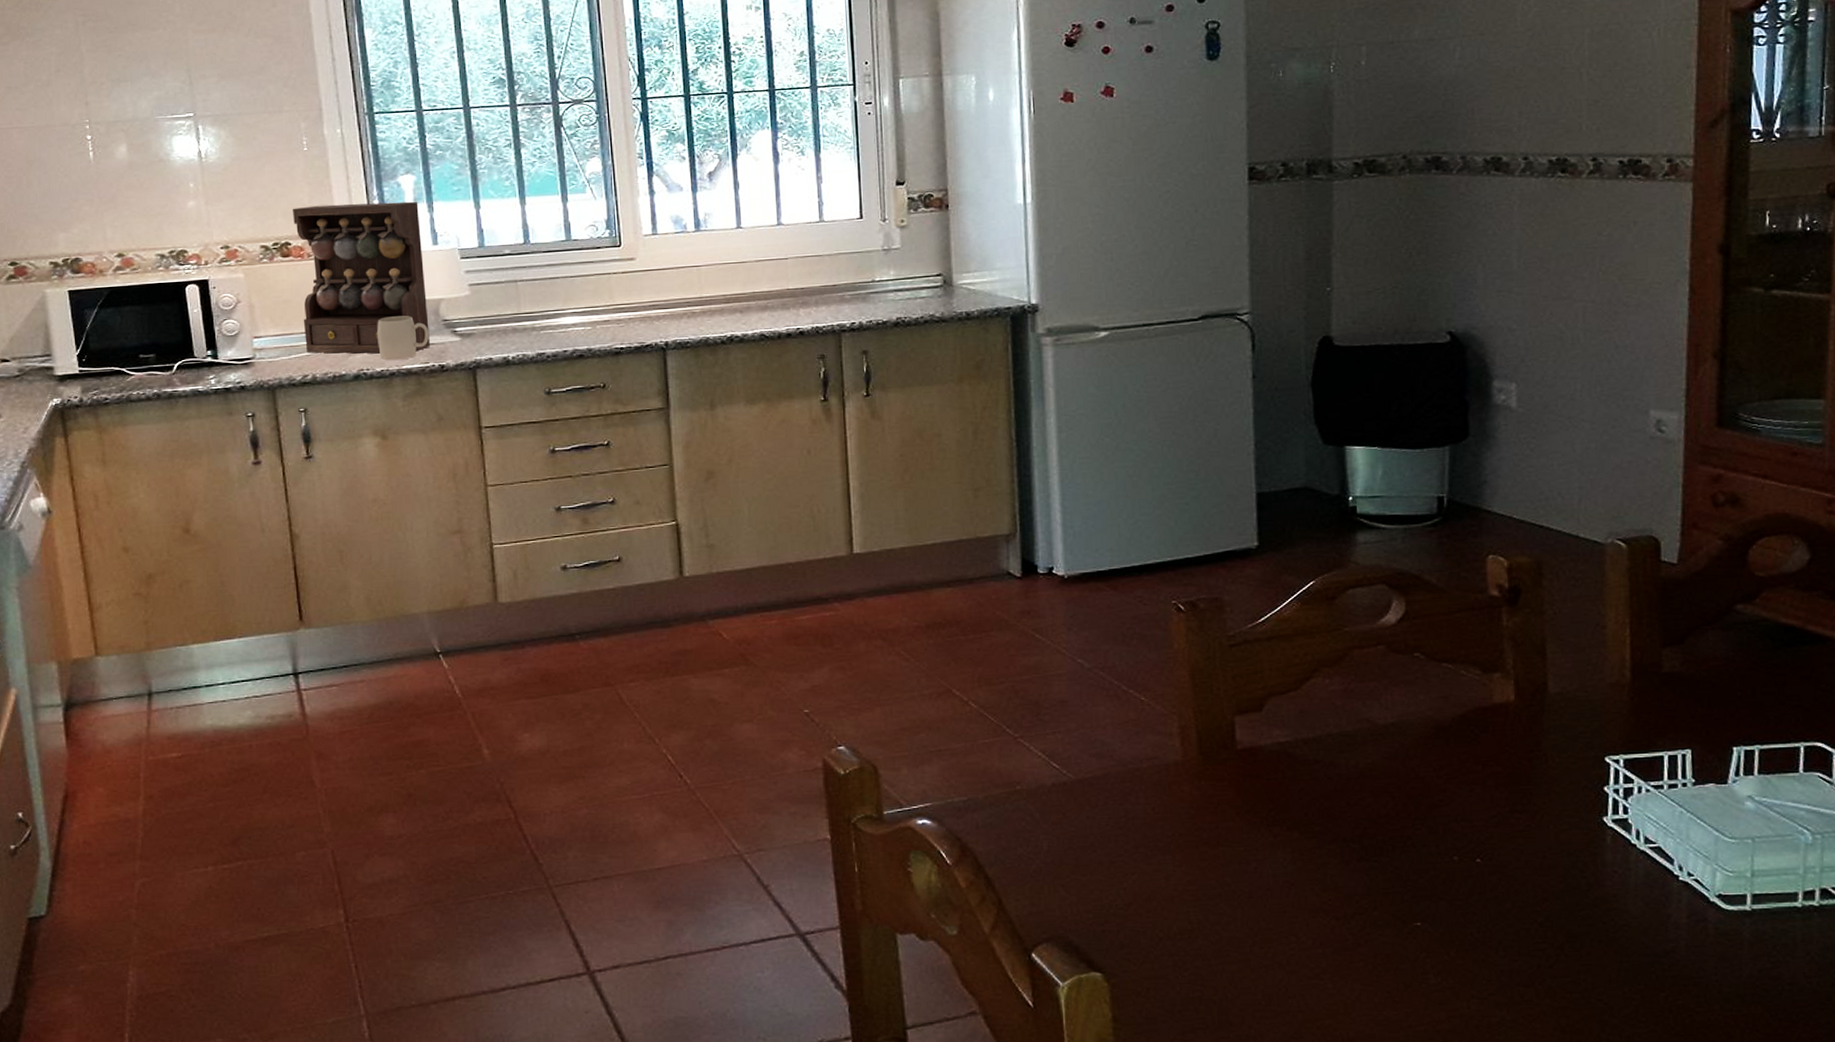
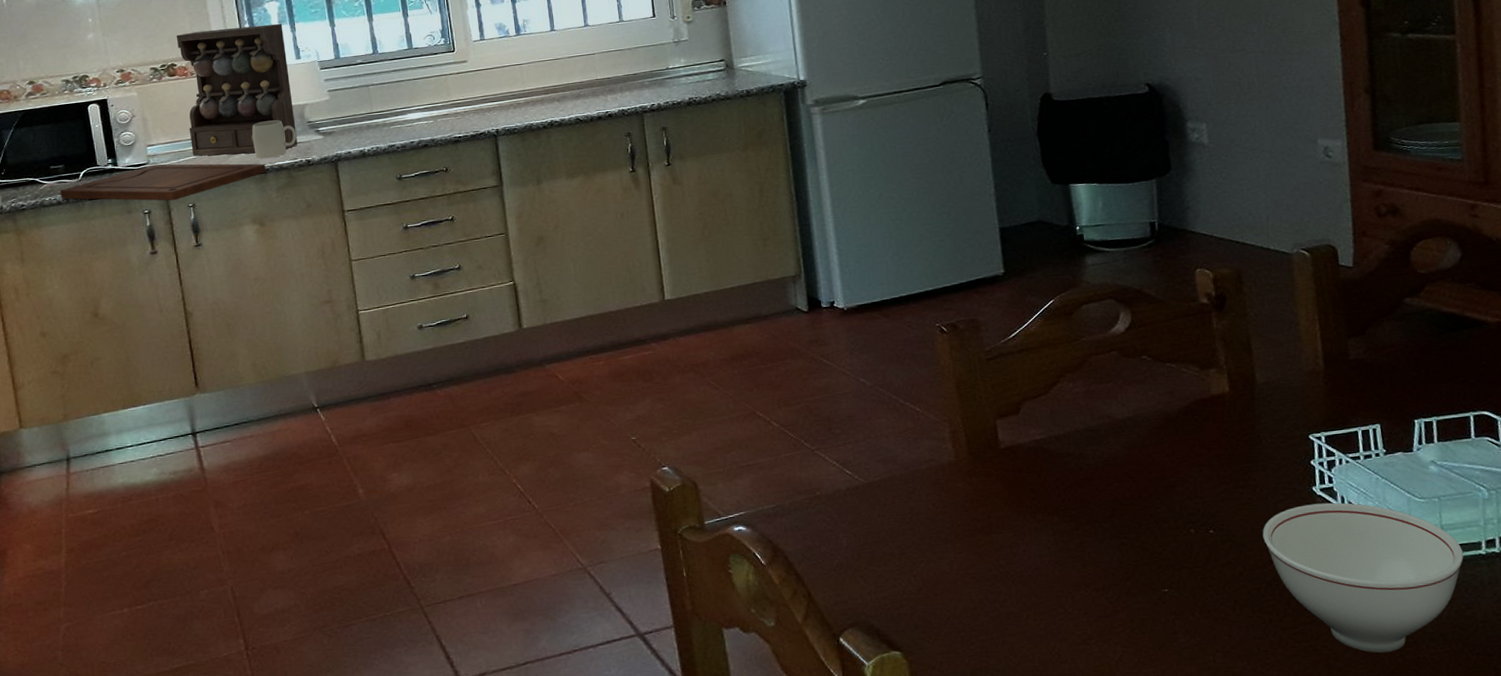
cutting board: none [149,359,392,404] -> present [60,163,266,201]
bowl: none [1538,836,1775,1011] -> present [1262,502,1464,653]

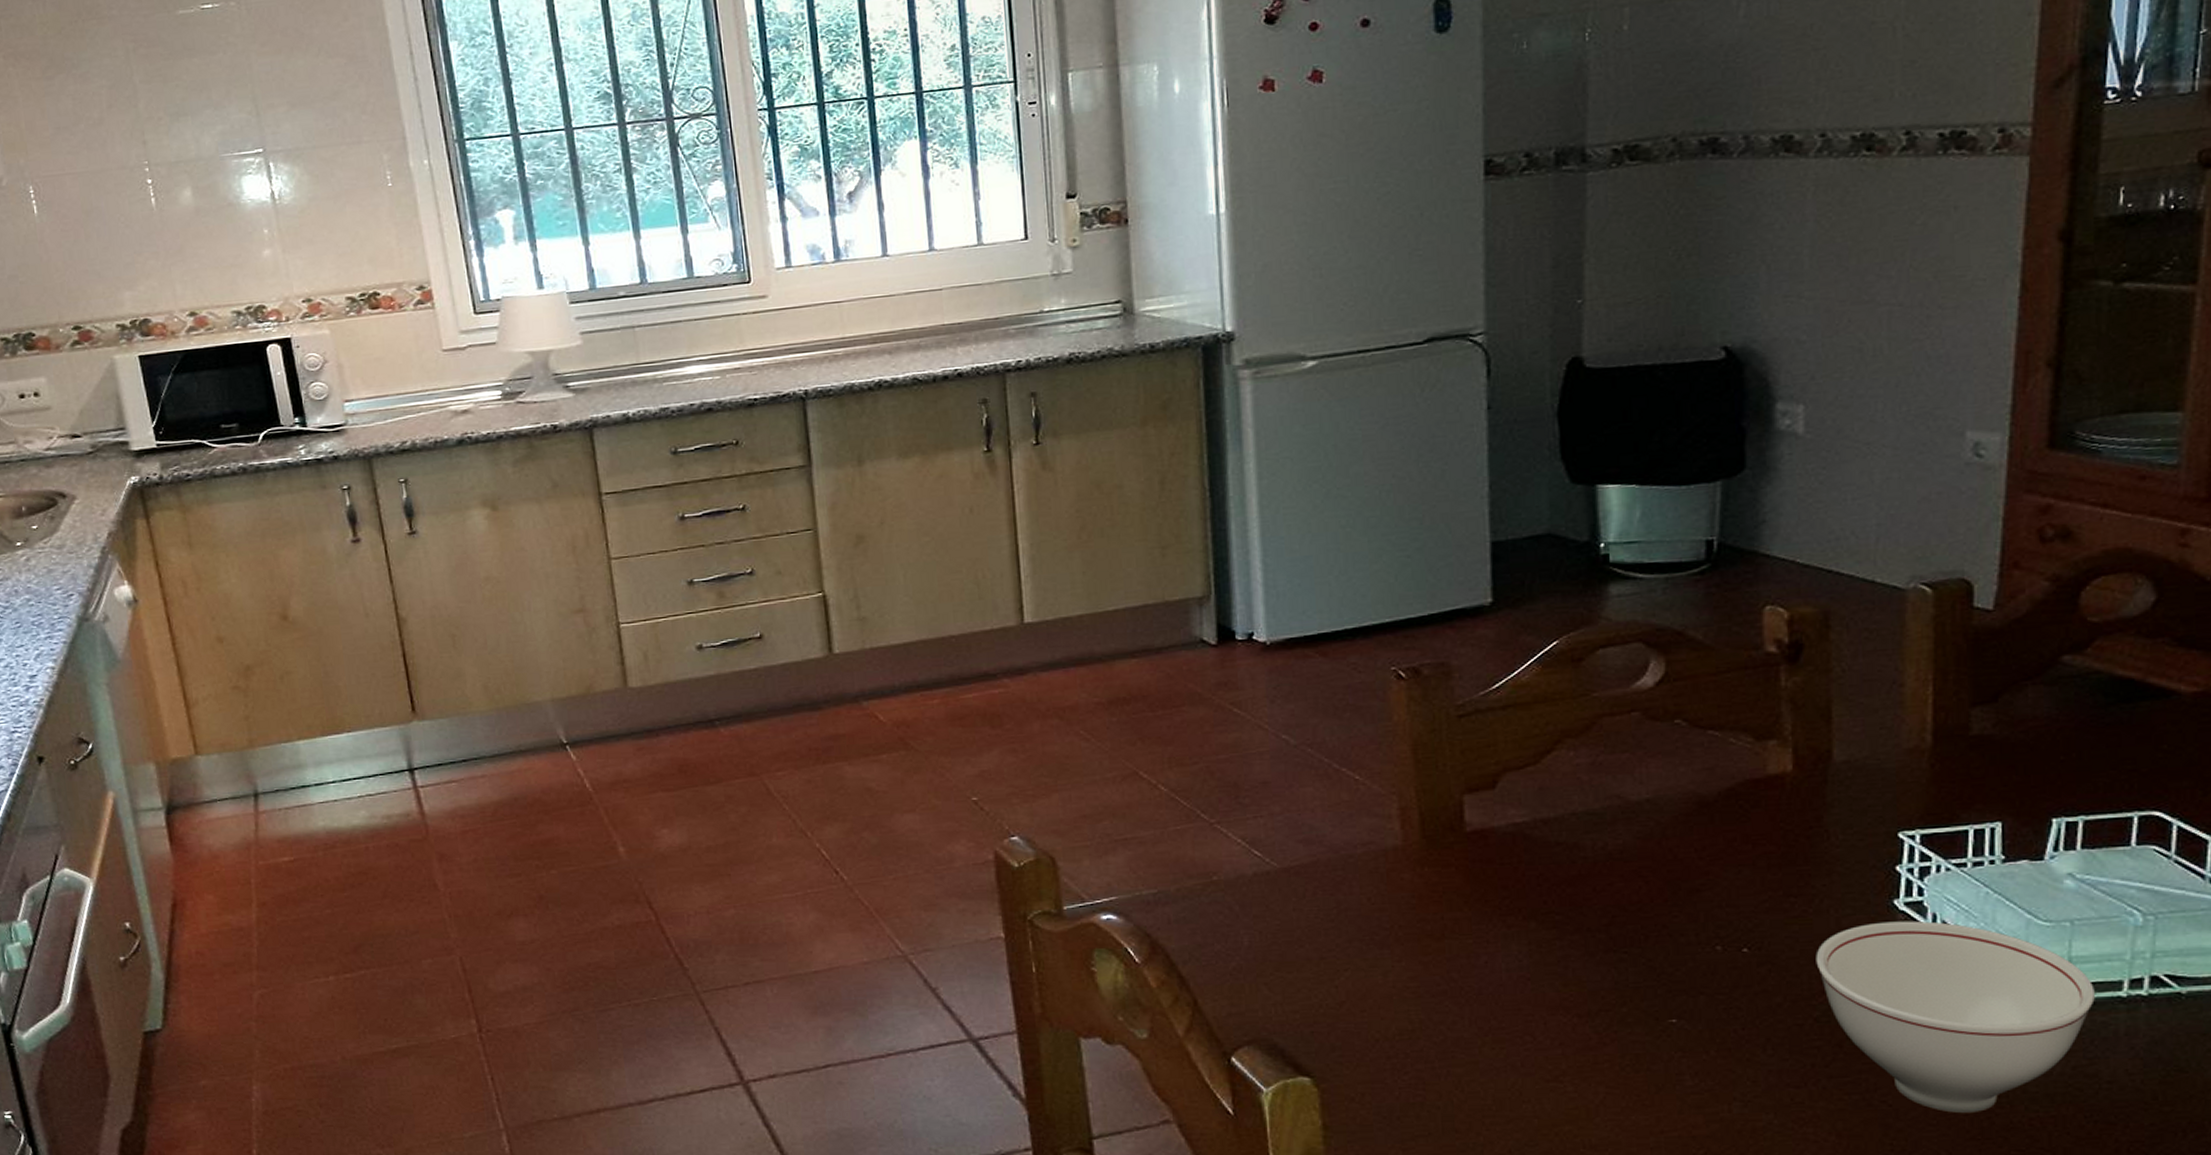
cutting board: present [60,163,266,201] -> none [234,425,499,475]
spice rack: present [176,23,298,156] -> none [378,239,540,417]
mug: present [251,120,297,159] -> none [479,370,539,422]

